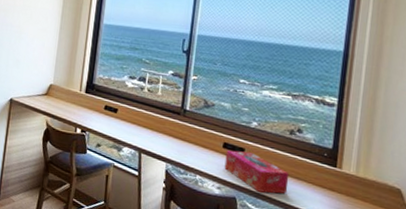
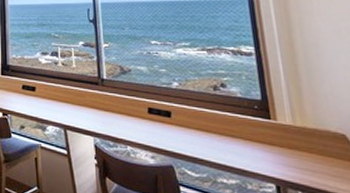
tissue box: present [224,150,290,194] -> none [152,114,226,157]

